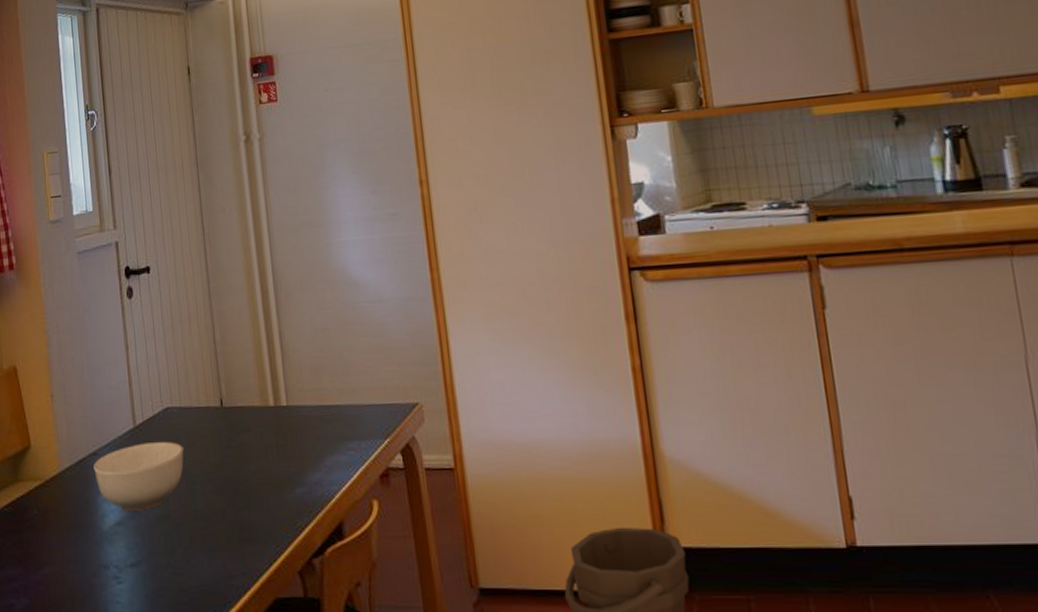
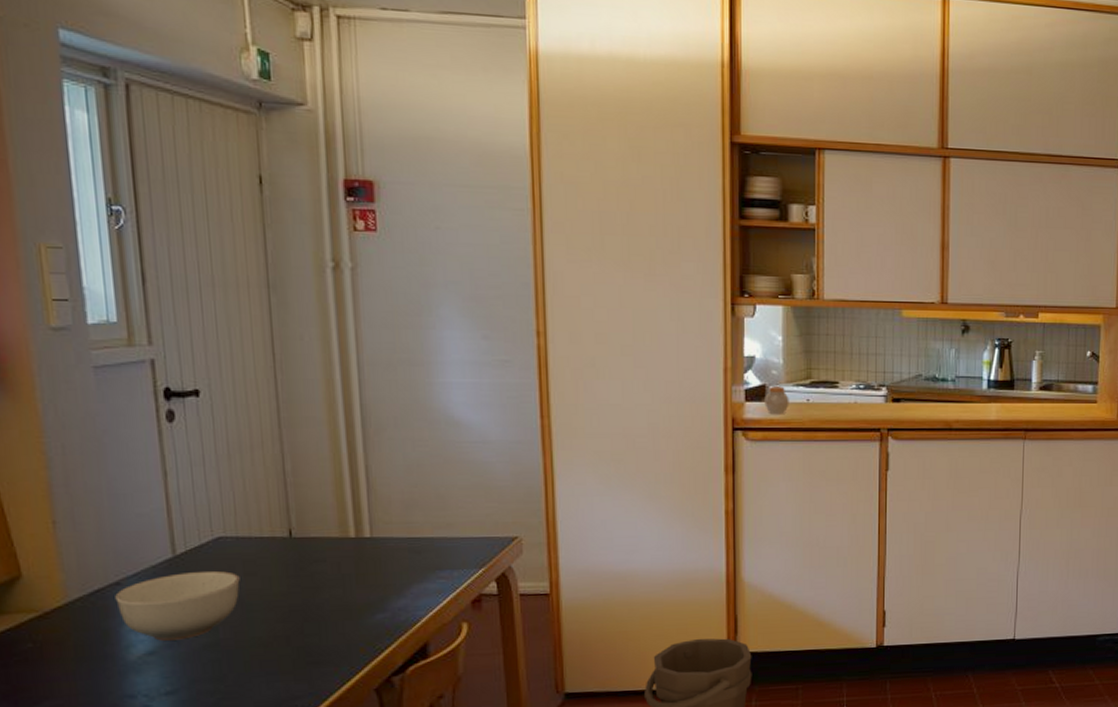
jar: none [660,214,691,249] -> present [764,387,789,415]

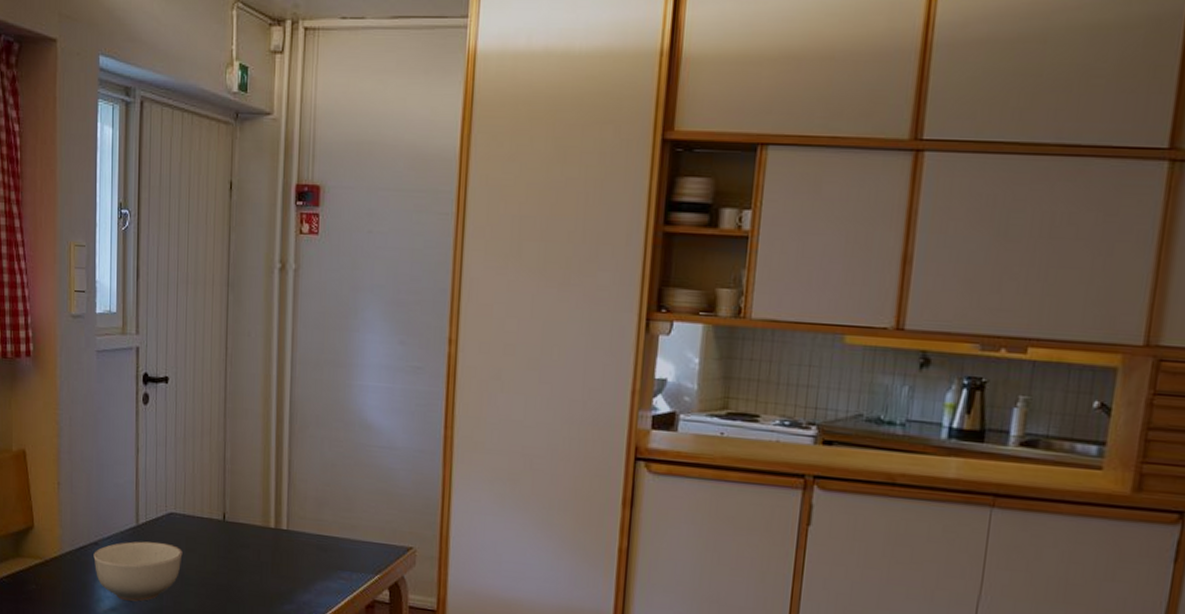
jar: present [764,387,789,415] -> none [672,414,701,448]

